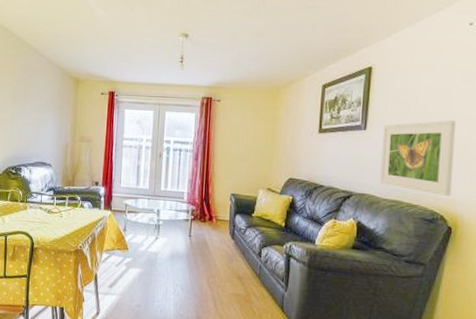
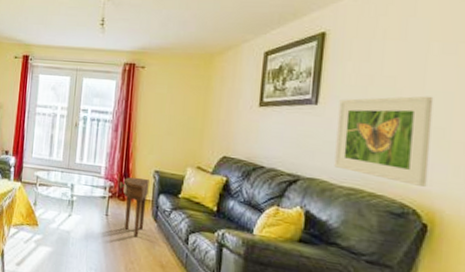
side table: none [201,200,227,254] -> present [120,177,149,238]

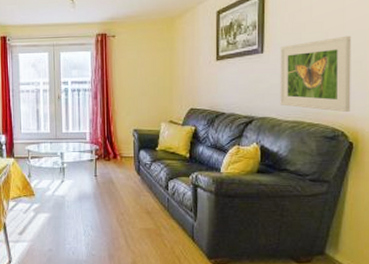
side table: present [120,177,149,238] -> none [104,138,130,192]

